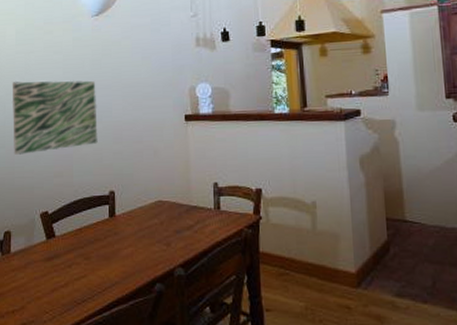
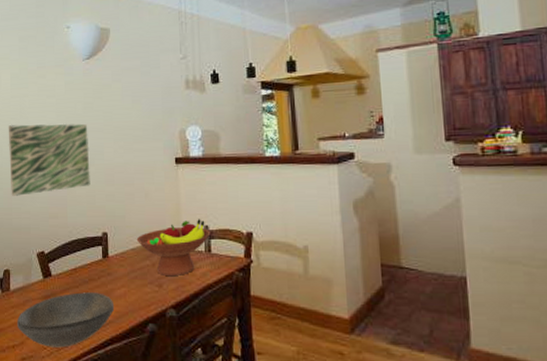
bowl: none [17,253,121,311] -> present [16,292,115,348]
fruit bowl: none [144,176,220,235] -> present [136,219,211,277]

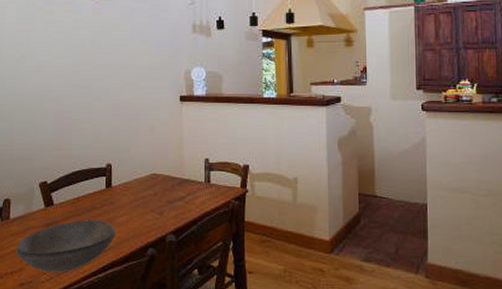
wall art: present [8,123,91,196] -> none [12,58,96,128]
fruit bowl: present [136,219,211,277] -> none [140,153,211,205]

